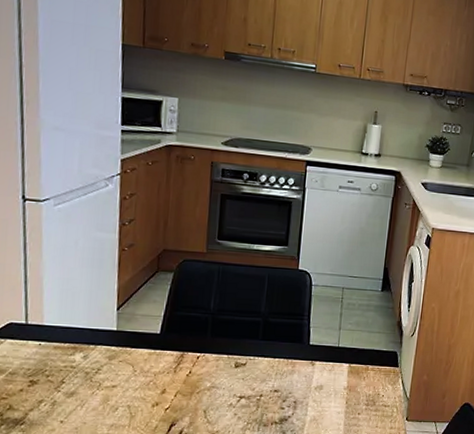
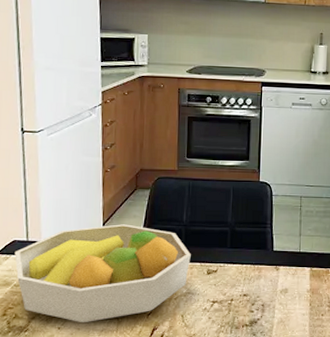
fruit bowl: none [10,309,218,416] -> present [14,224,191,322]

